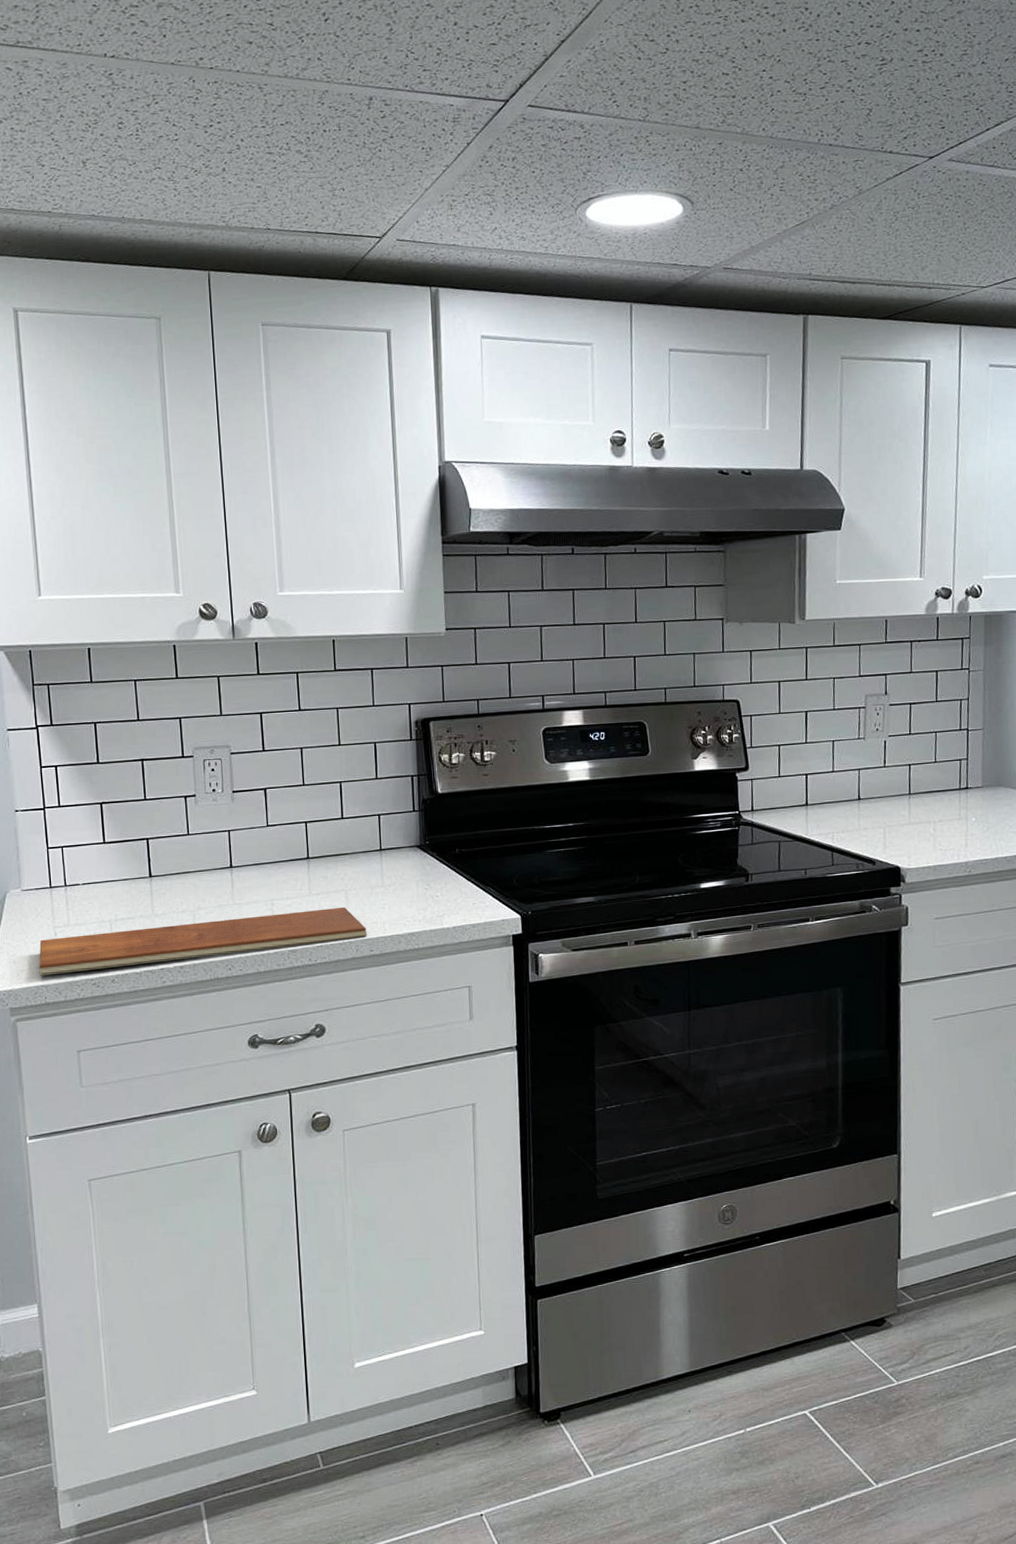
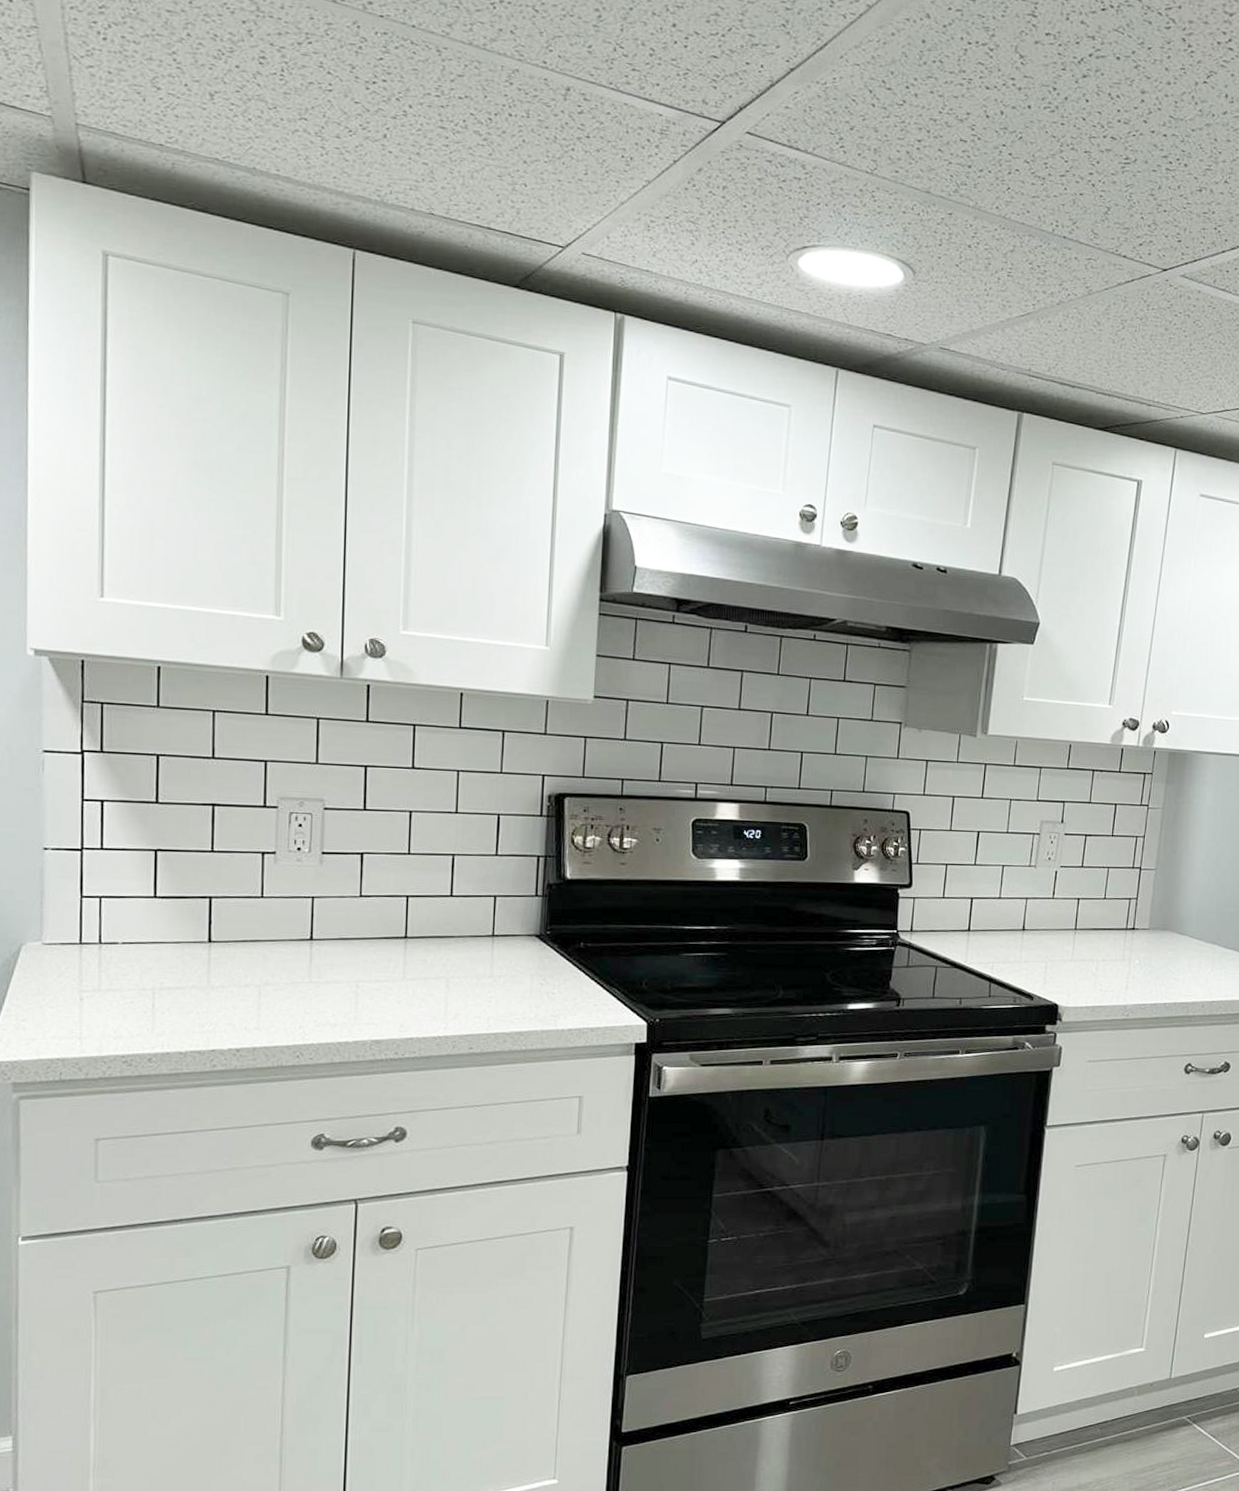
chopping board: present [39,906,368,976] -> none [56,996,468,1048]

